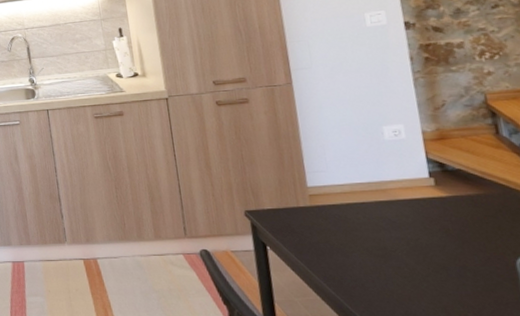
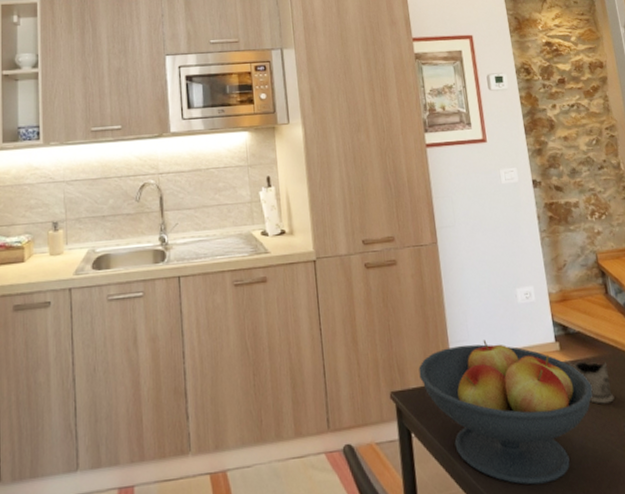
fruit bowl: none [273,171,476,303] -> present [418,339,594,485]
tea glass holder: none [439,195,503,239] -> present [564,360,615,404]

